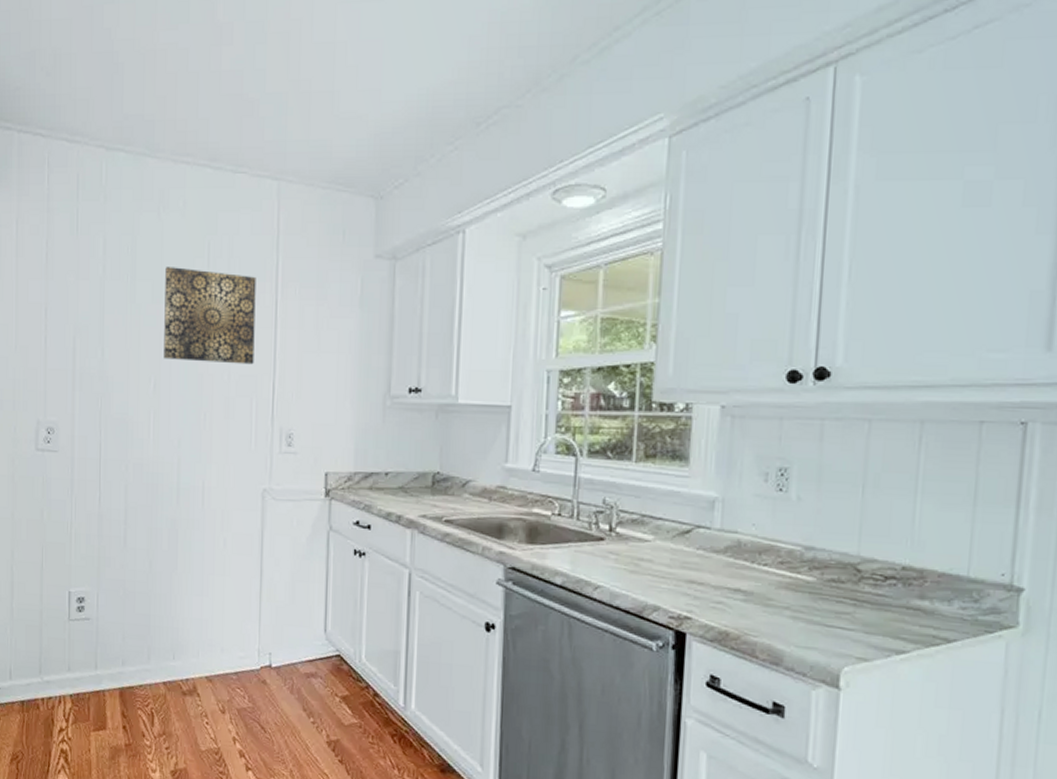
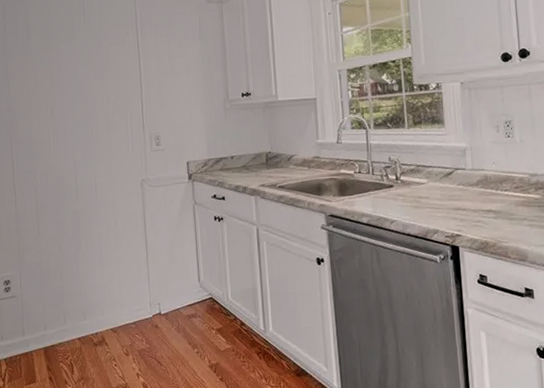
wall art: present [164,267,256,365] -> none [52,22,125,91]

